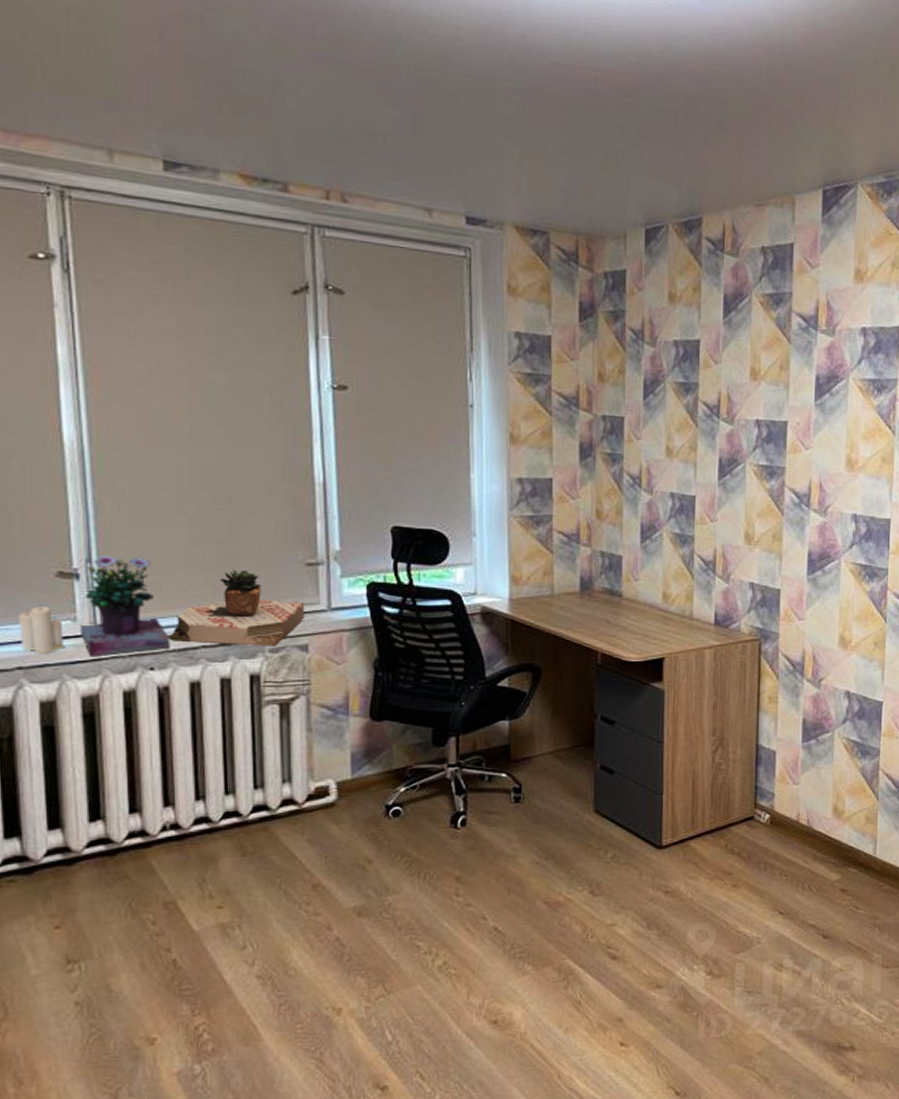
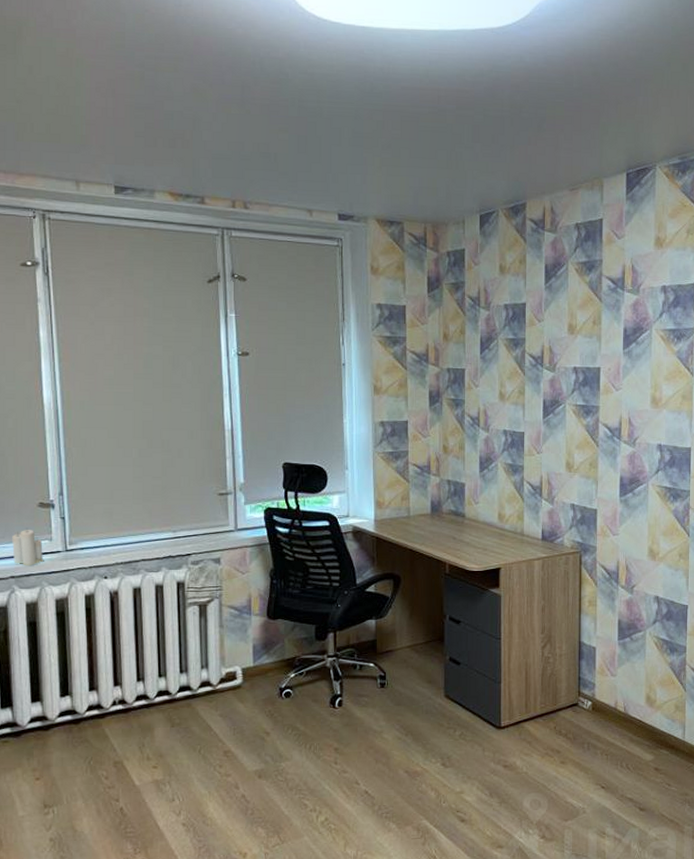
potted flower: present [79,554,170,658] -> none [54,489,119,569]
succulent plant: present [169,569,305,648] -> none [118,499,218,561]

